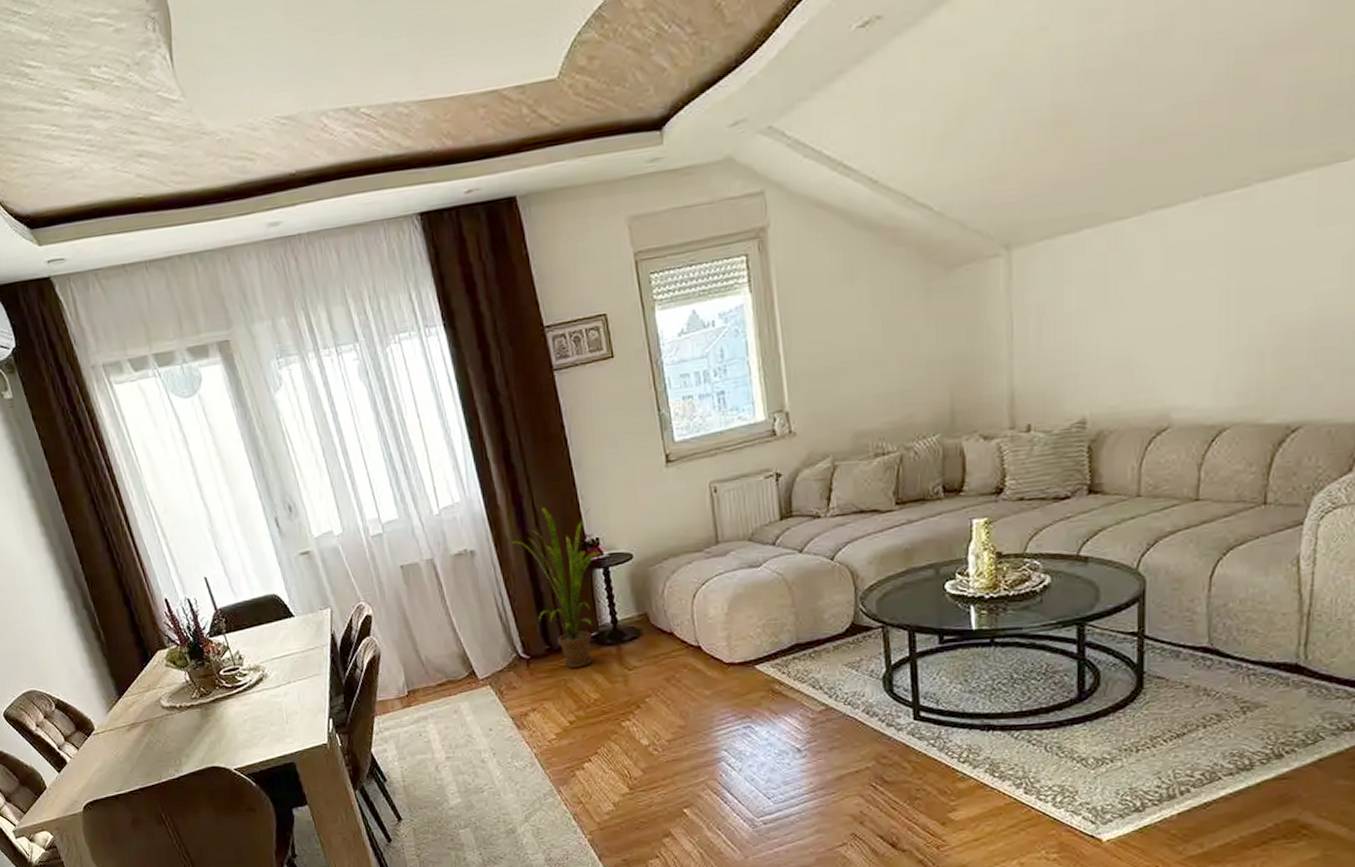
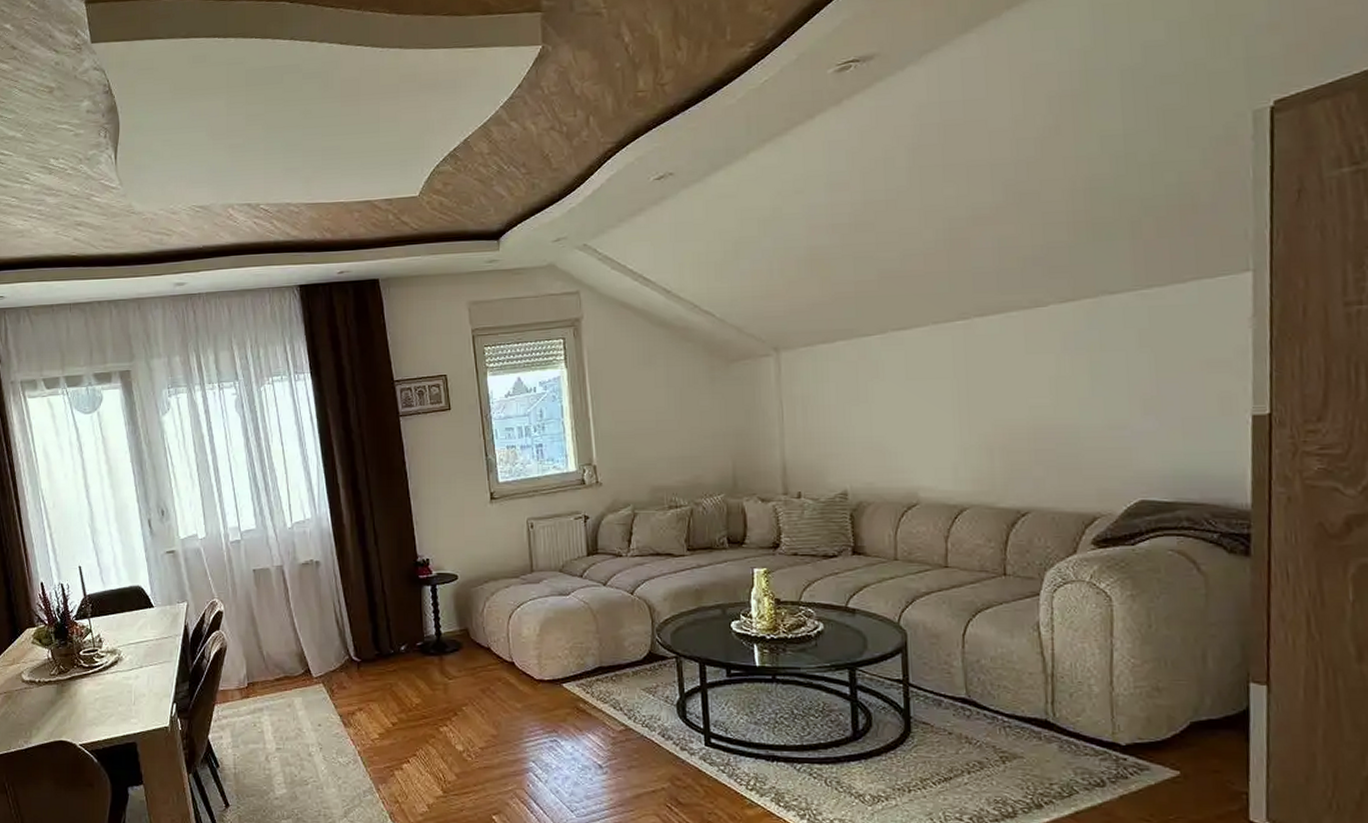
house plant: present [511,507,599,668] -> none [352,528,429,673]

